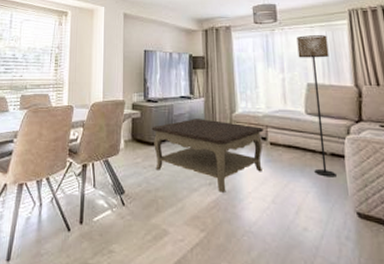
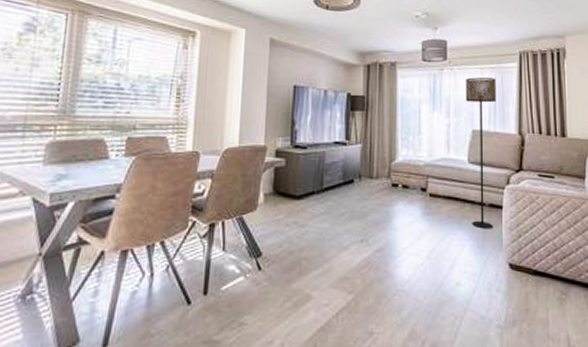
coffee table: present [151,119,264,192] -> none [298,168,424,249]

